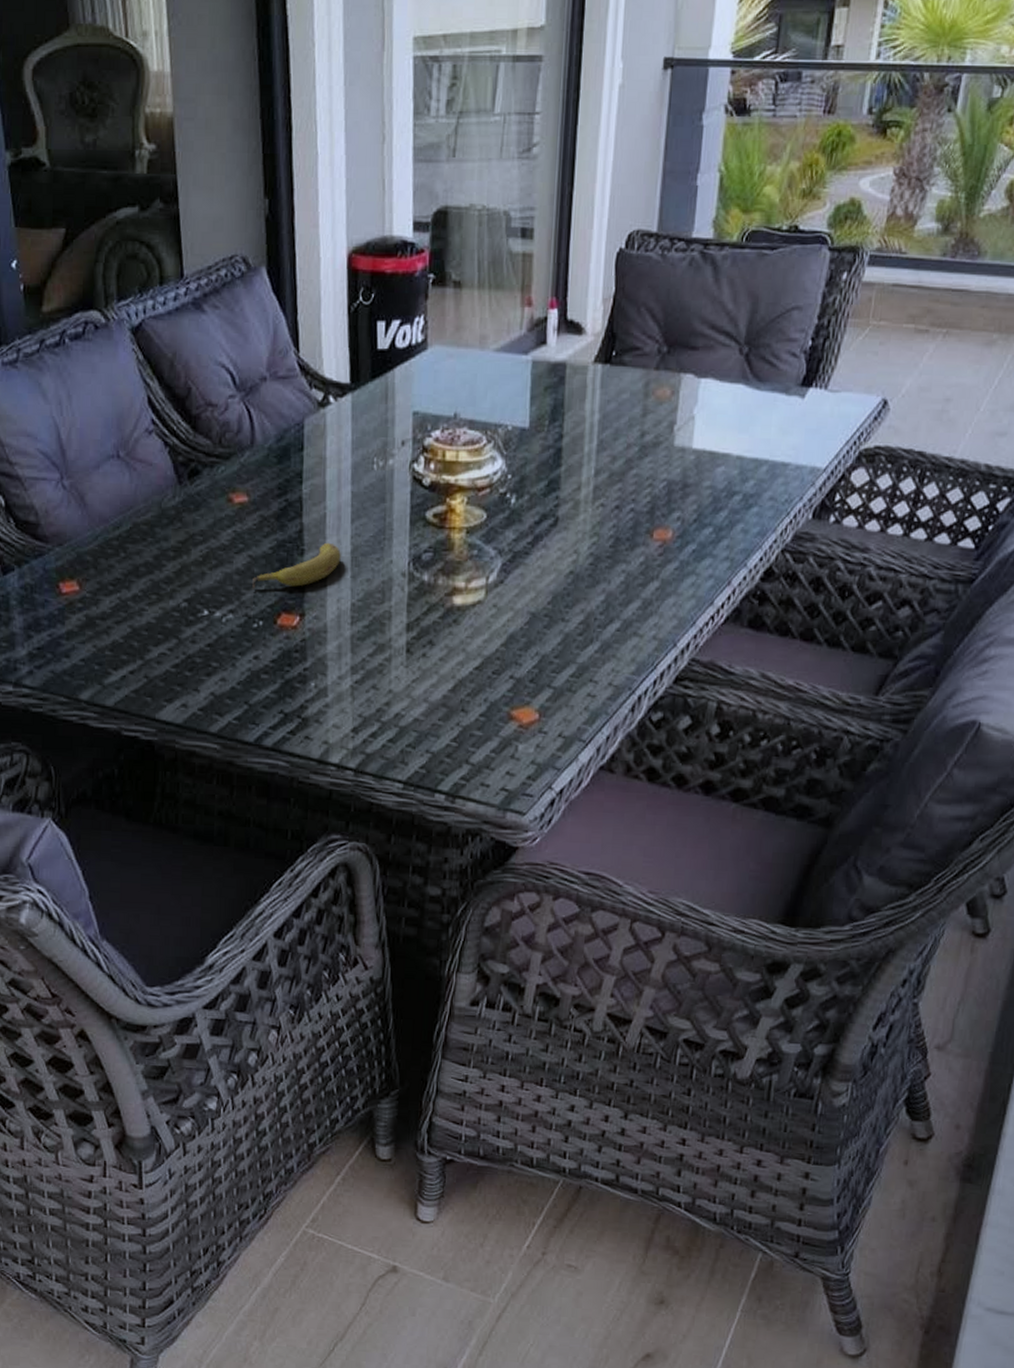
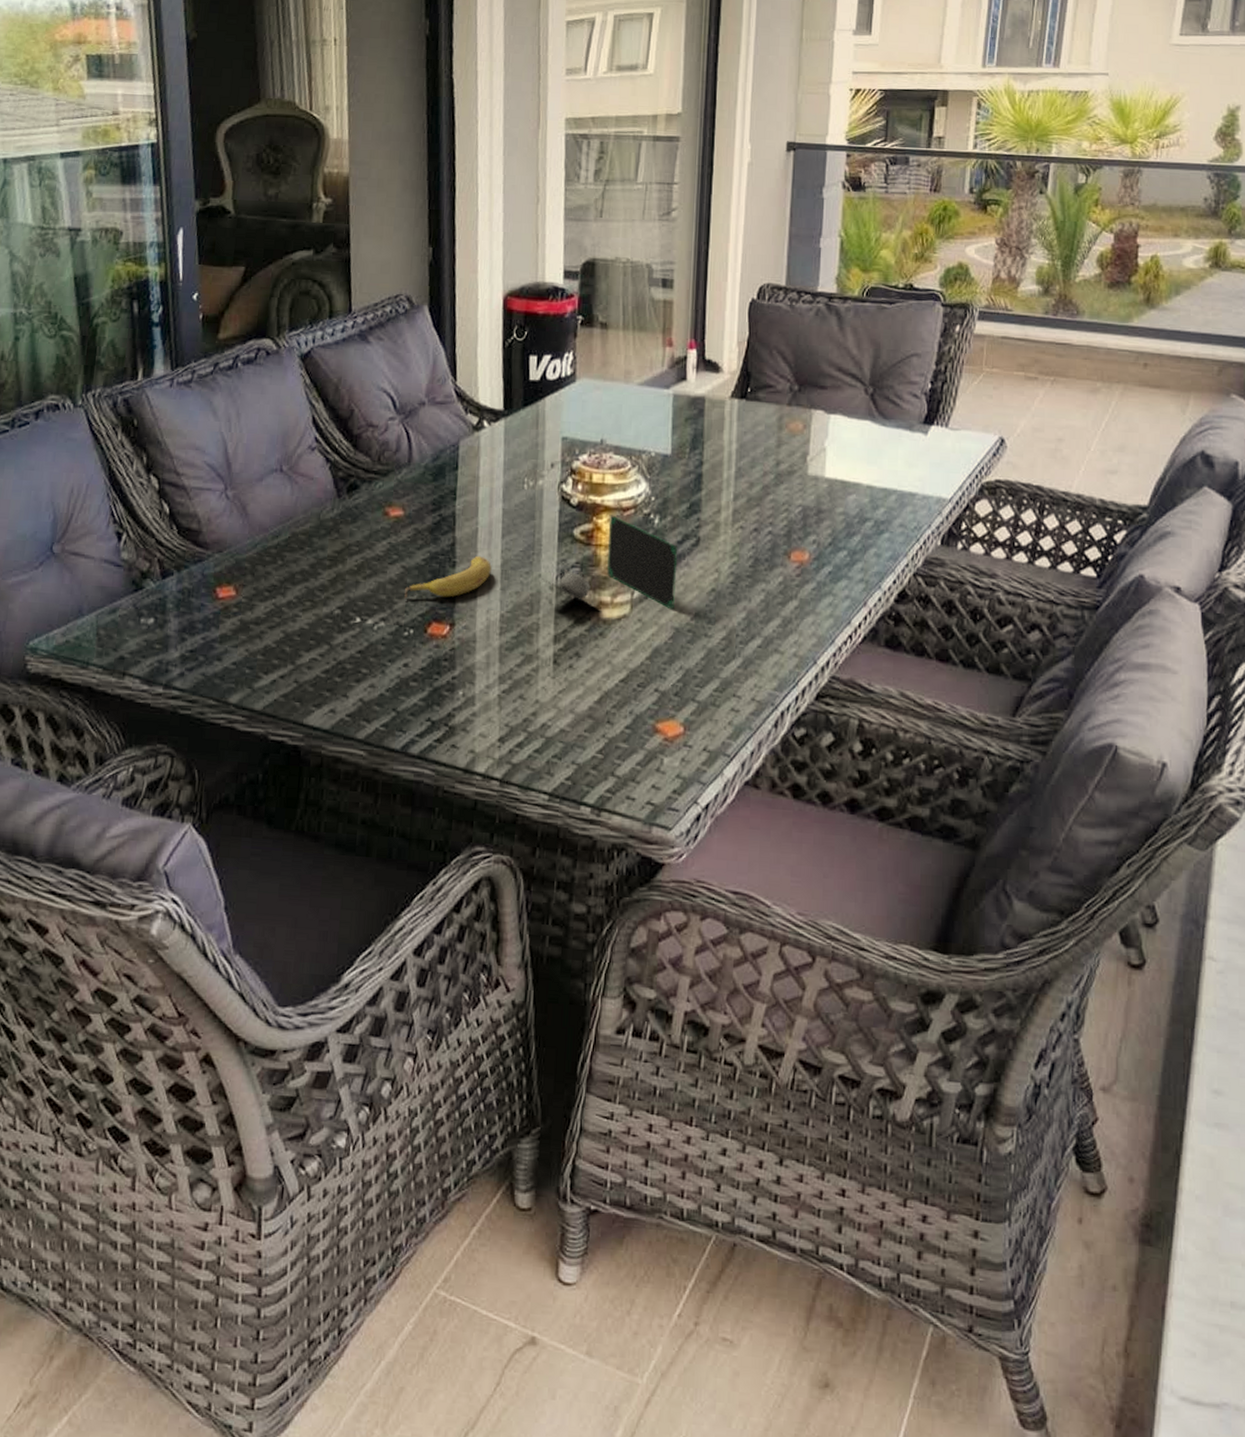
display stand: none [394,495,534,595] -> present [542,515,677,610]

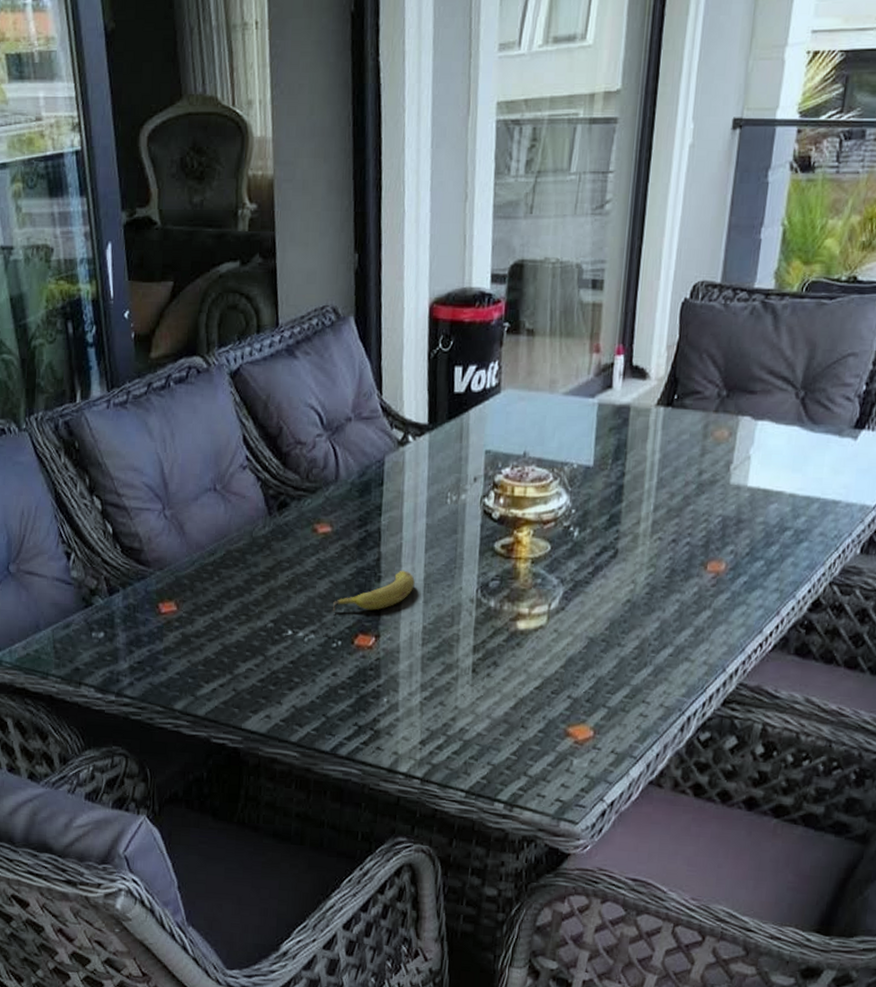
display stand: present [542,515,677,610] -> none [463,528,595,621]

